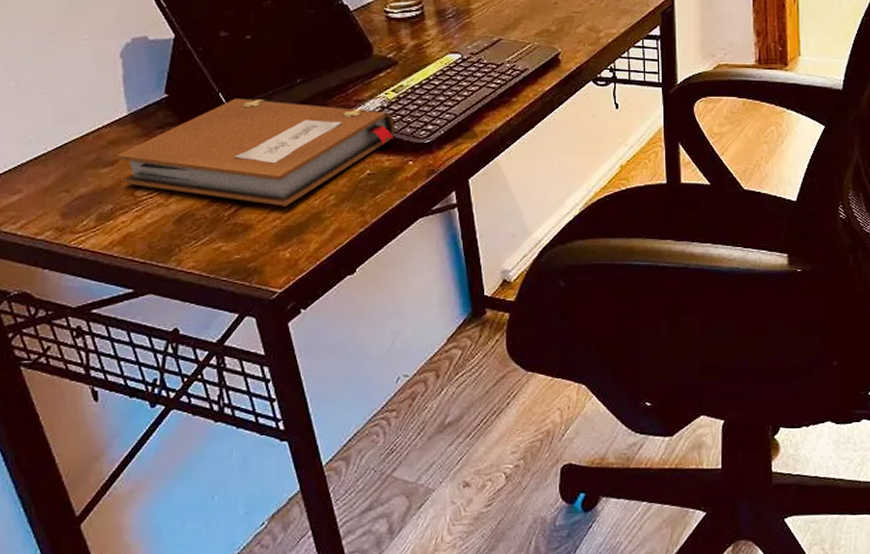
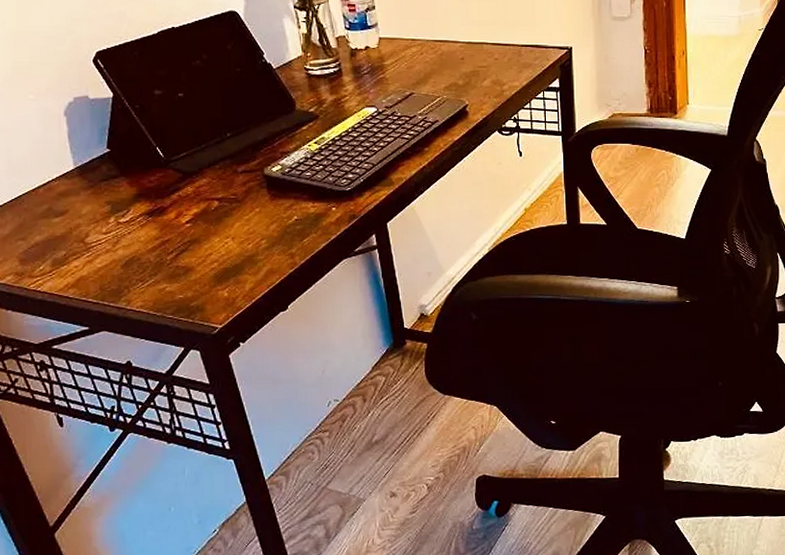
notebook: present [116,98,395,206] -> none [66,152,318,250]

